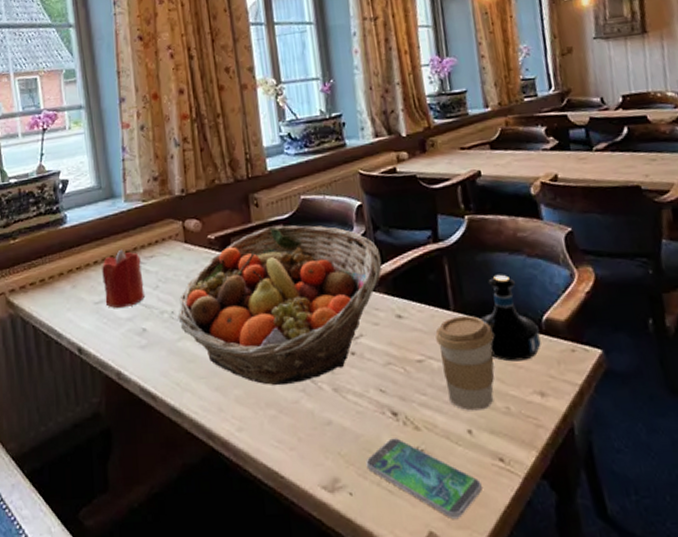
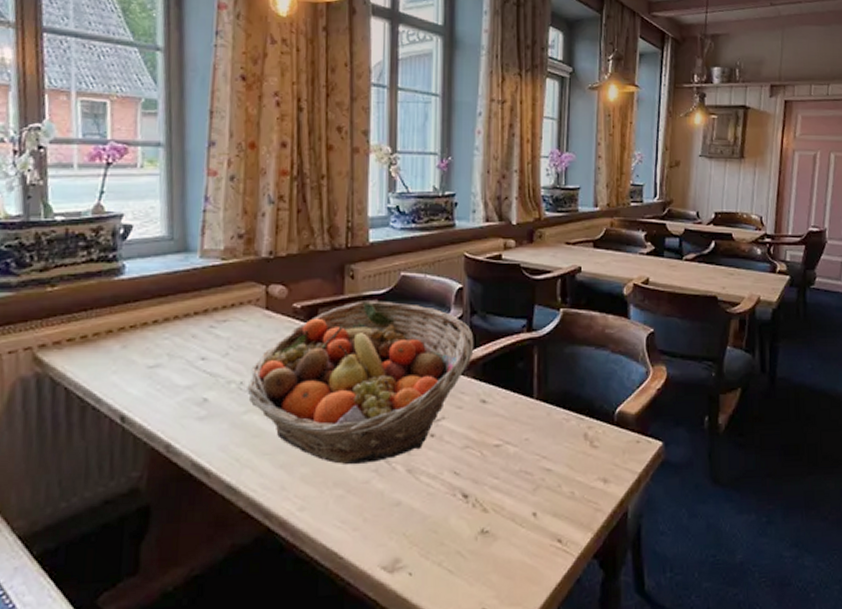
candle: present [102,249,145,308] -> none [161,309,211,374]
smartphone: present [366,438,482,518] -> none [430,519,538,596]
coffee cup: present [435,315,495,411] -> none [516,404,570,495]
tequila bottle: present [480,274,541,362] -> none [560,367,611,450]

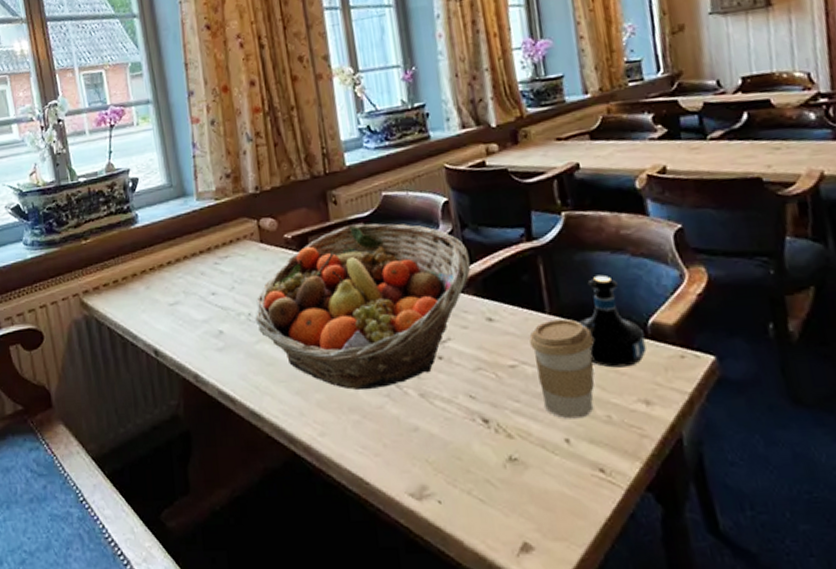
coffee cup: none [516,404,570,495] -> present [529,318,595,419]
tequila bottle: none [560,367,611,450] -> present [578,275,646,368]

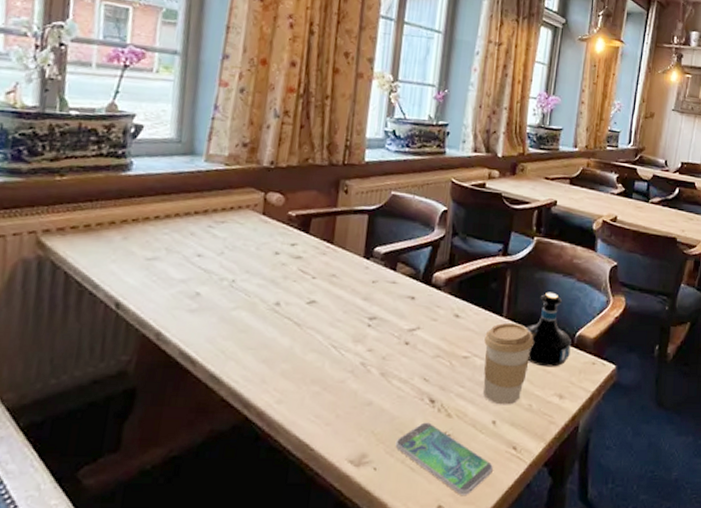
fruit basket: present [255,223,471,390] -> none [238,214,454,365]
smartphone: none [455,446,581,530] -> present [395,422,493,495]

